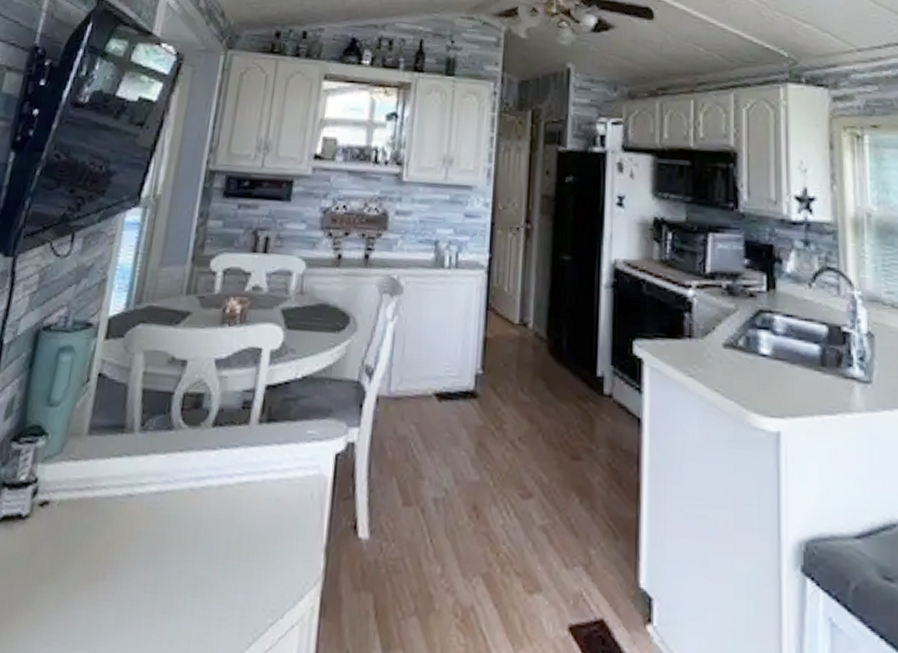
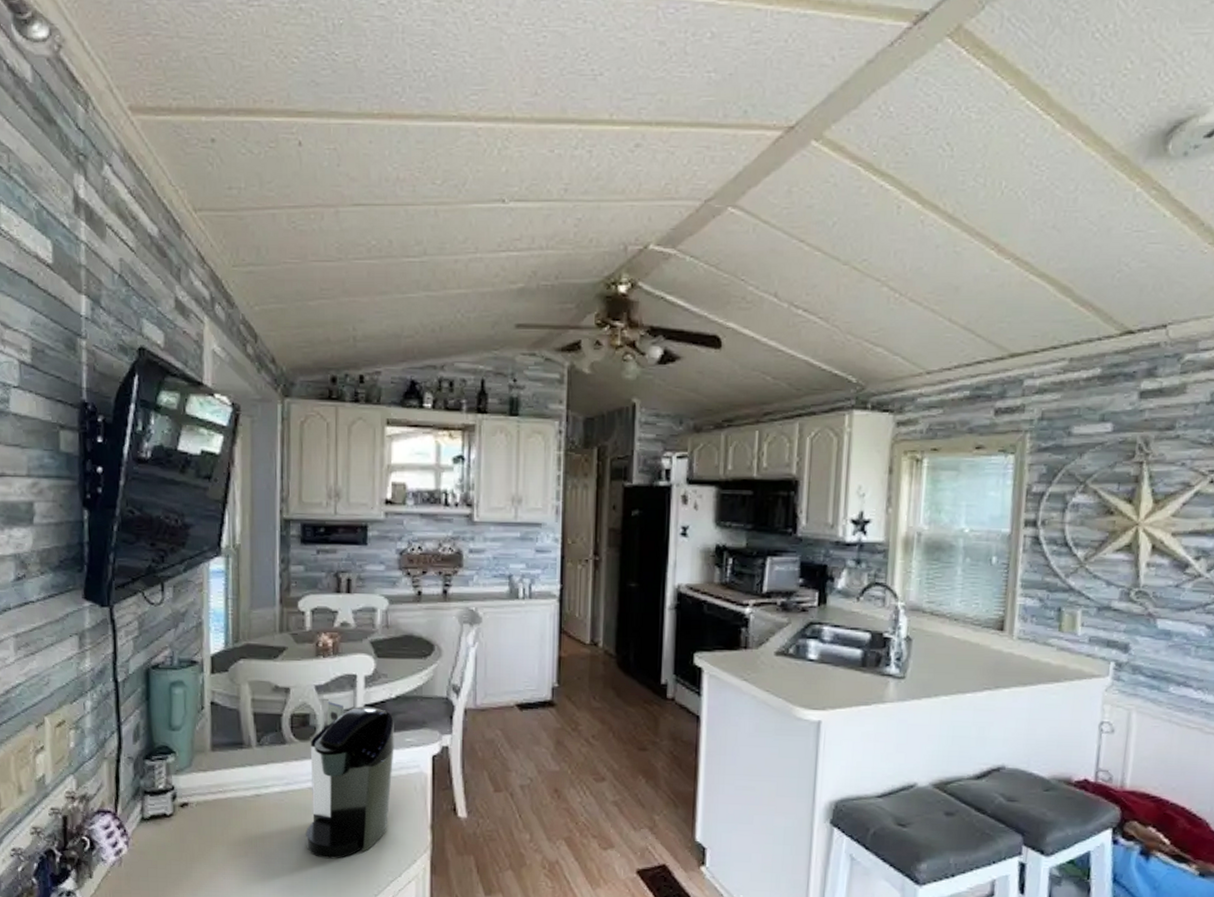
coffee maker: none [175,379,297,589] -> present [306,702,394,859]

